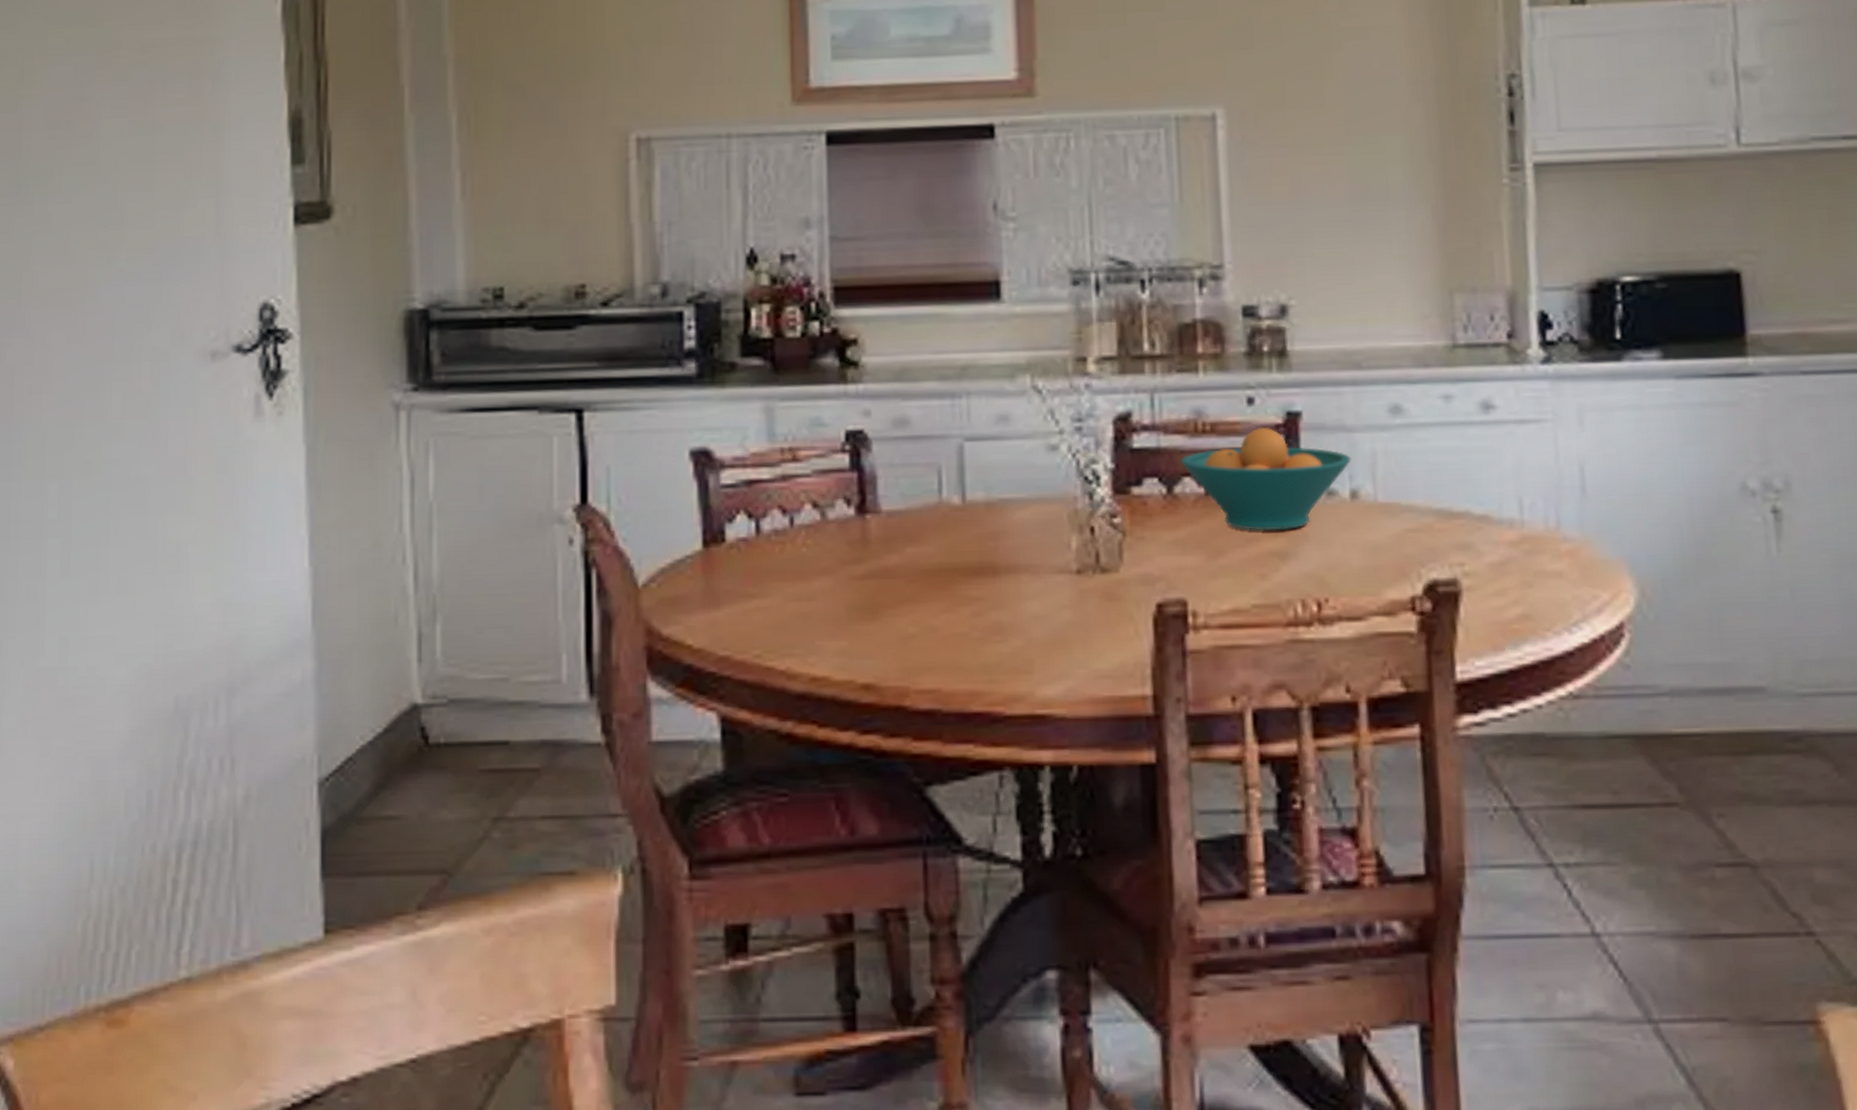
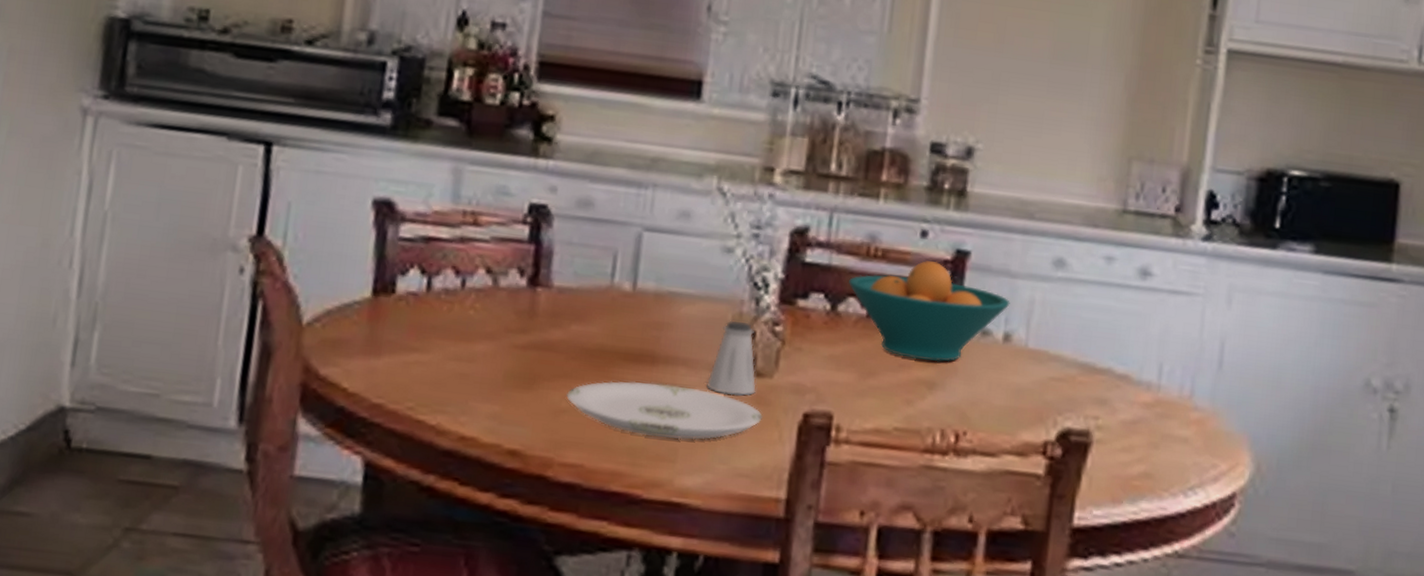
plate: none [912,594,1116,649] -> present [566,381,764,440]
saltshaker: none [1052,518,1105,598] -> present [707,320,757,397]

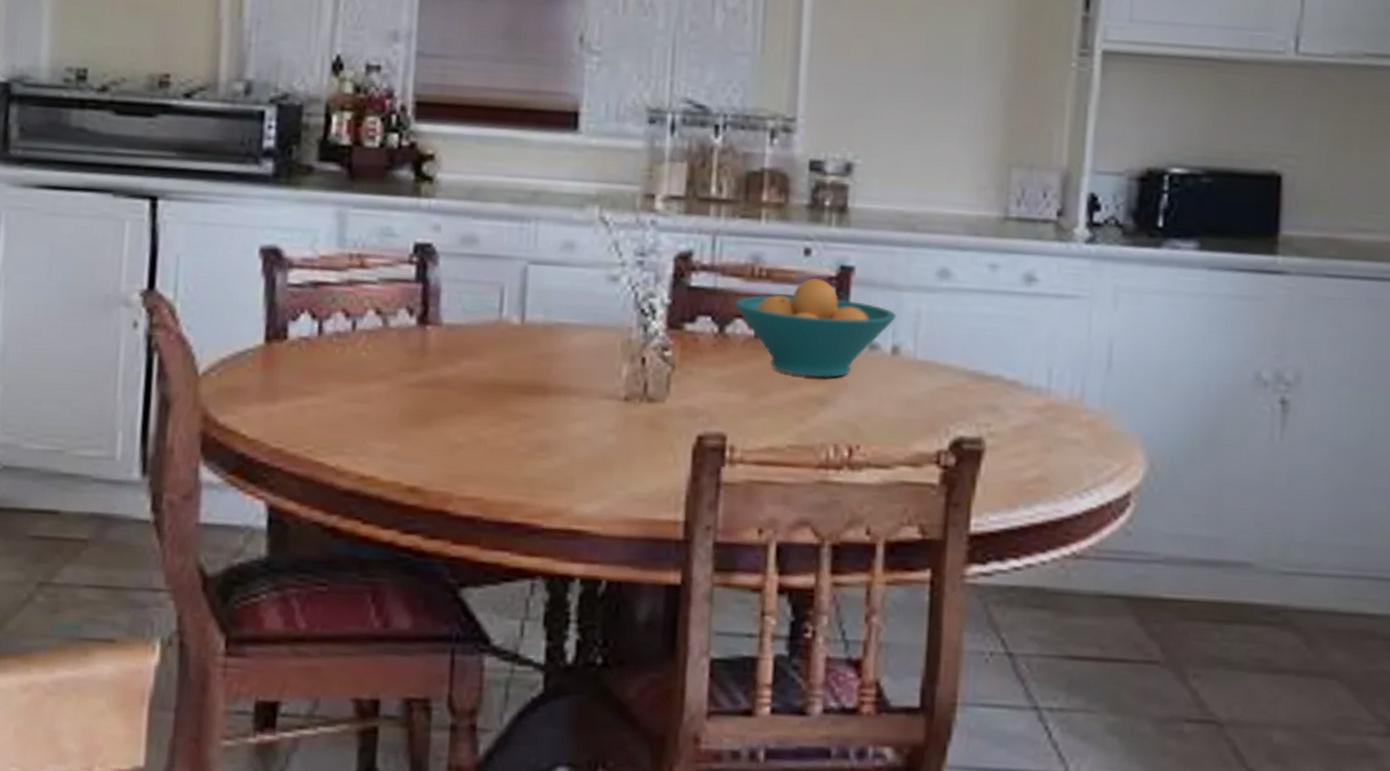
plate: present [566,381,764,440] -> none [462,413,658,468]
saltshaker: present [707,320,757,397] -> none [600,348,650,423]

